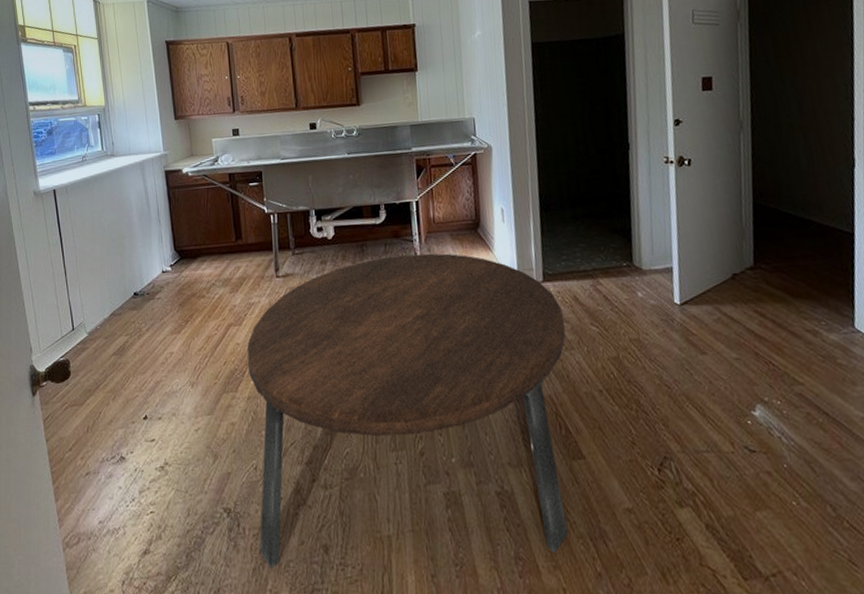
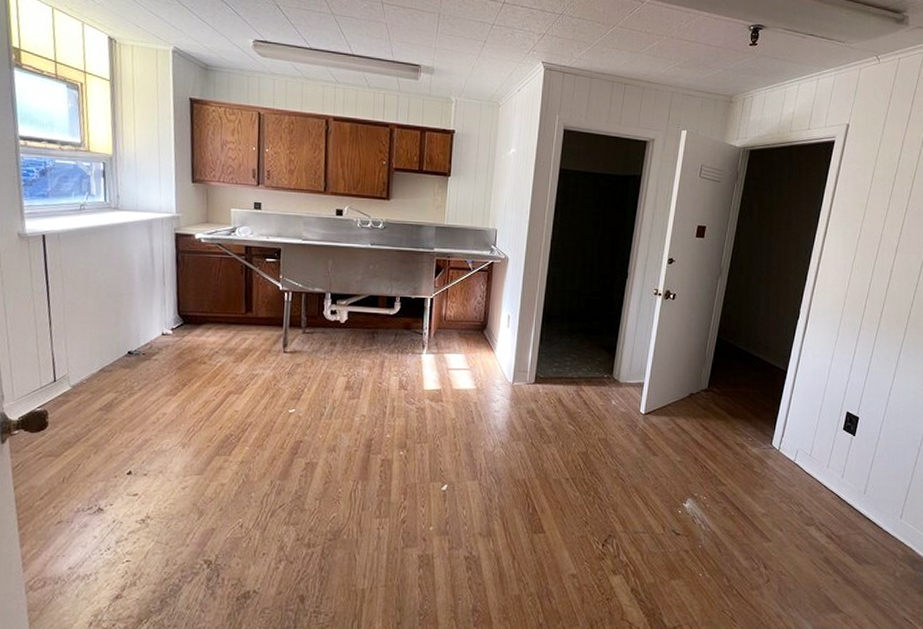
dining table: present [247,253,568,568] -> none [237,345,547,614]

